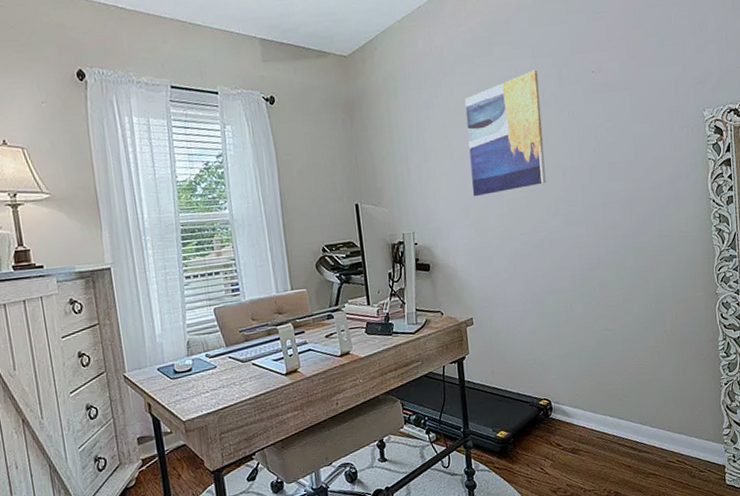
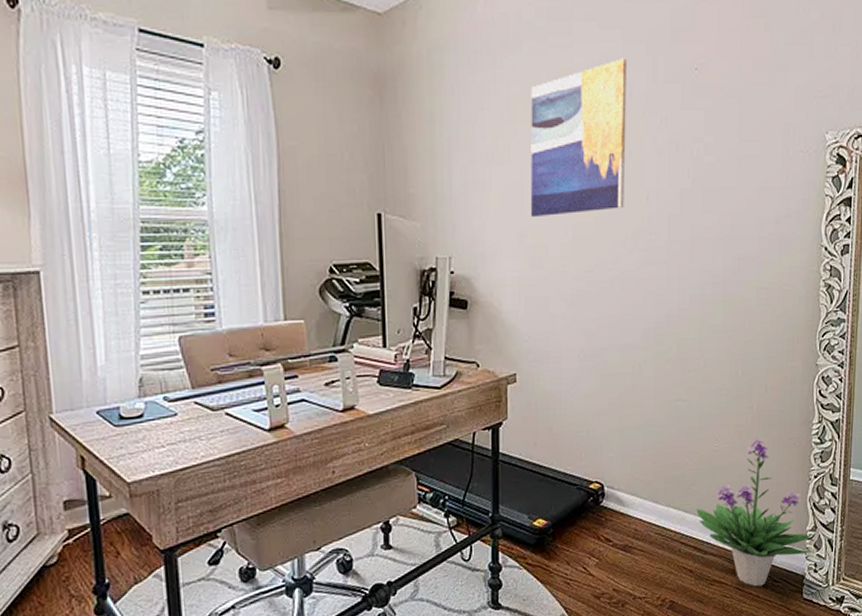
potted plant: none [629,355,731,477] -> present [696,438,815,587]

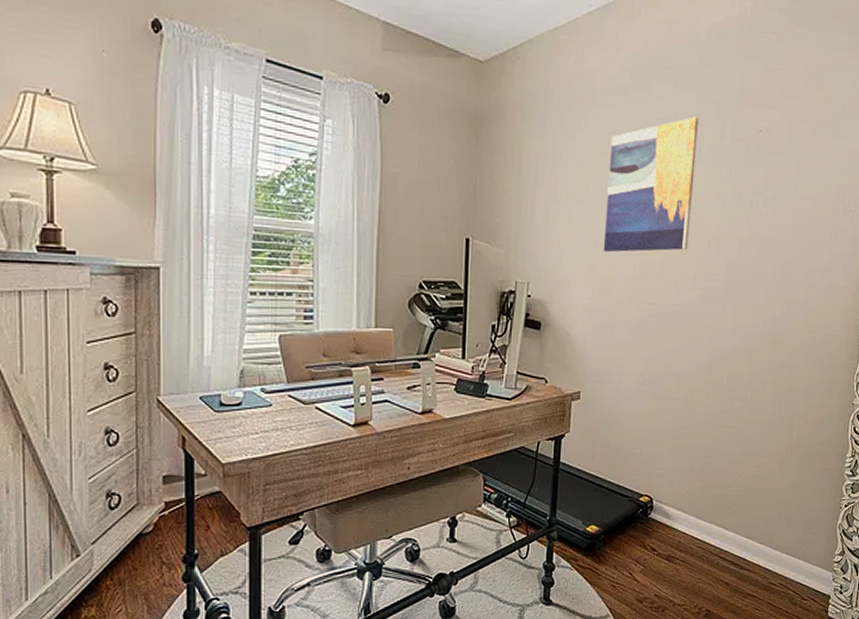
potted plant: present [696,438,815,587] -> none [735,466,843,603]

